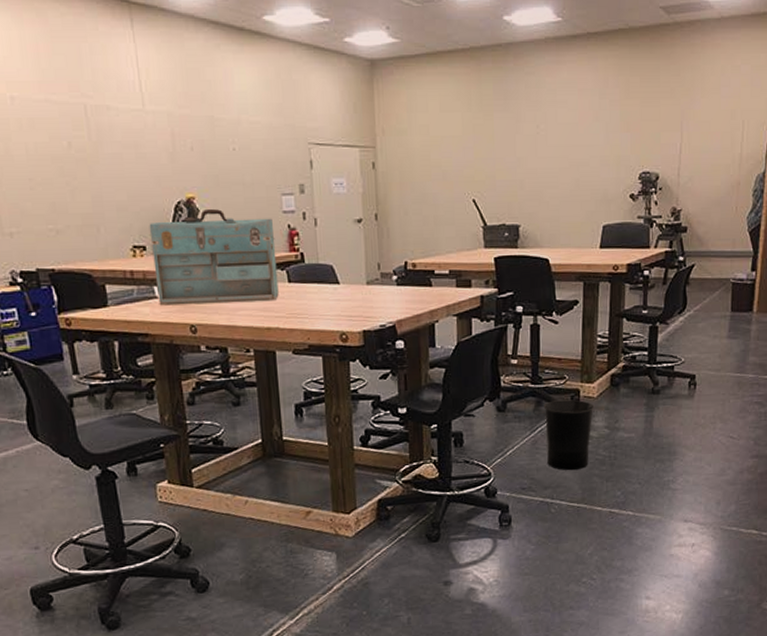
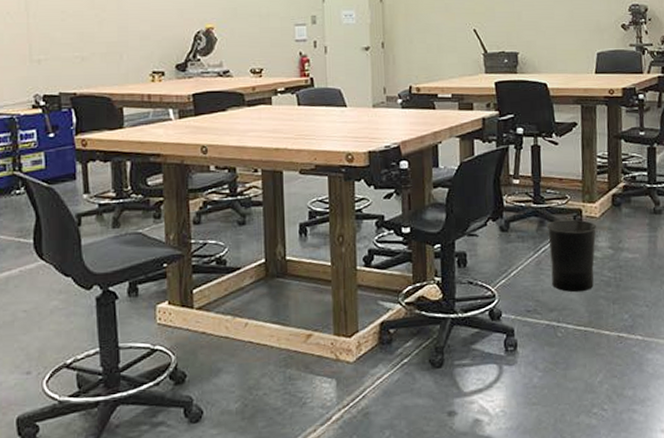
toolbox: present [149,209,279,306] -> none [169,38,288,128]

